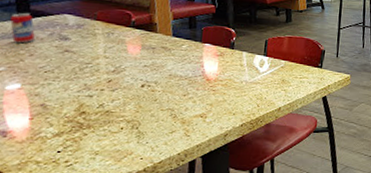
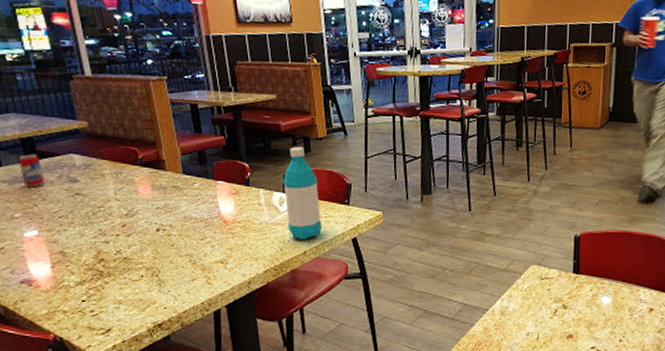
water bottle: none [264,16,297,98] -> present [283,146,323,241]

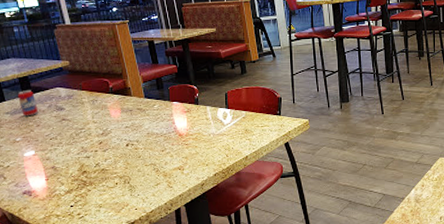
water bottle: present [283,146,323,241] -> none [225,69,260,147]

